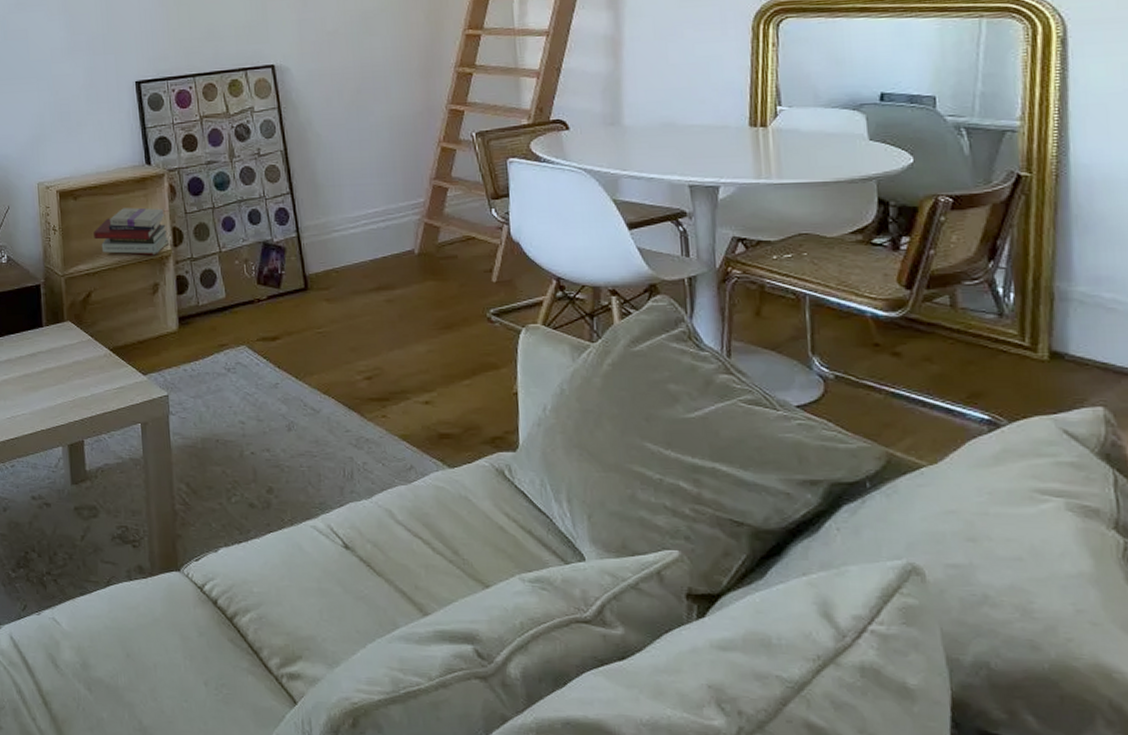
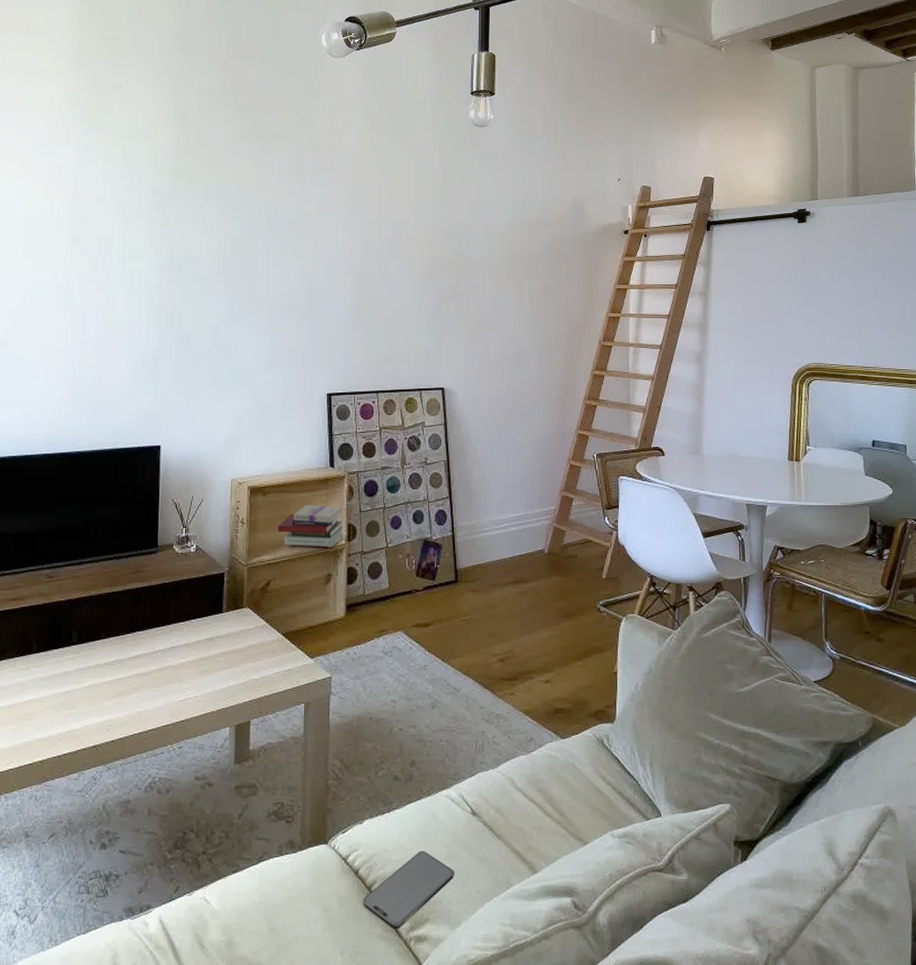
smartphone: none [225,584,328,665] -> present [364,851,454,930]

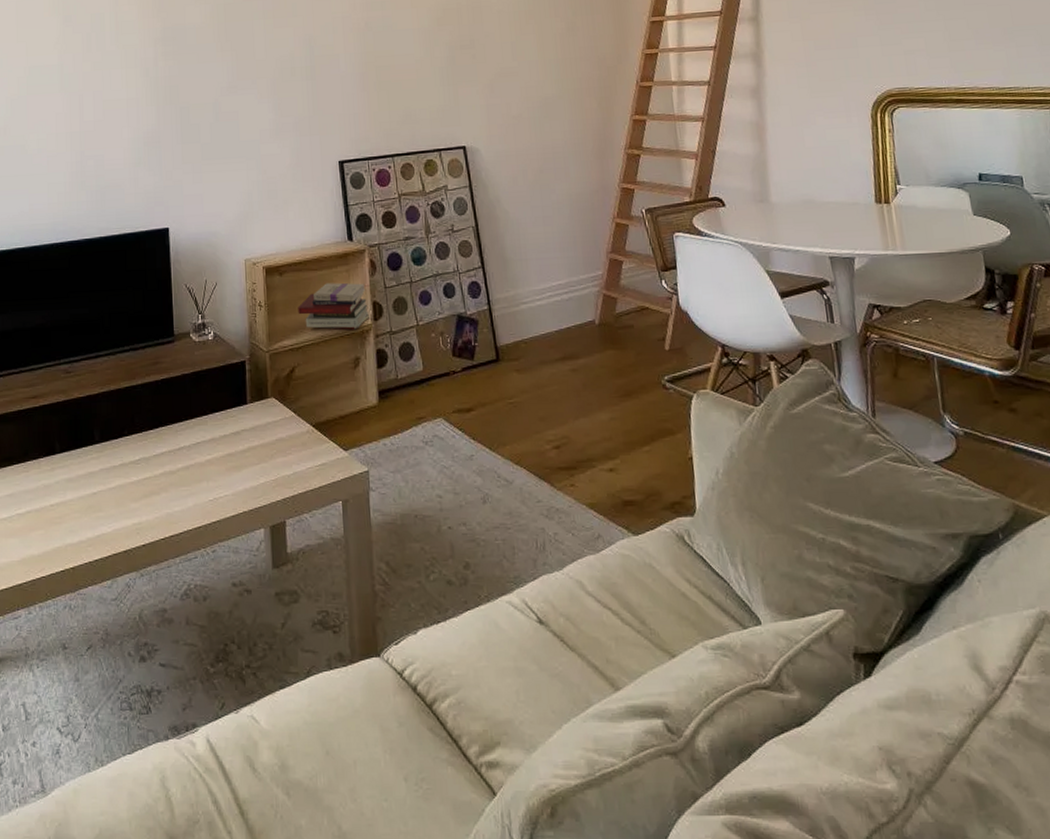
smartphone: present [364,851,454,930] -> none [425,665,525,754]

